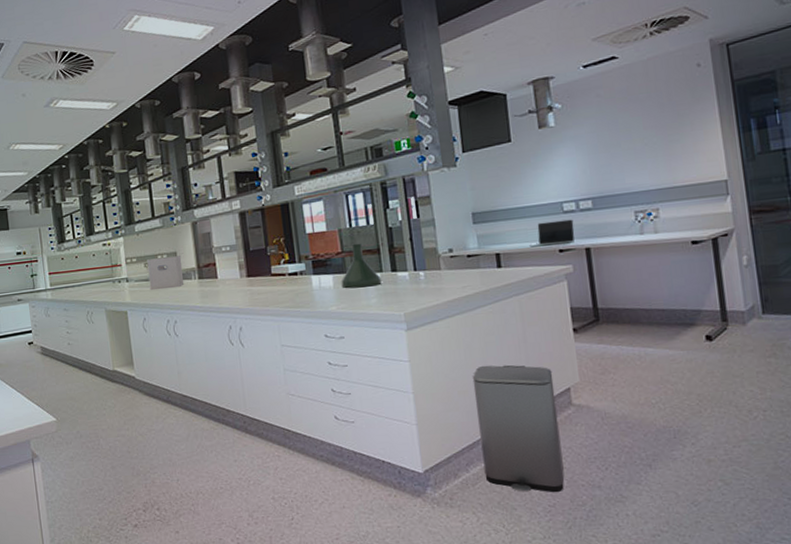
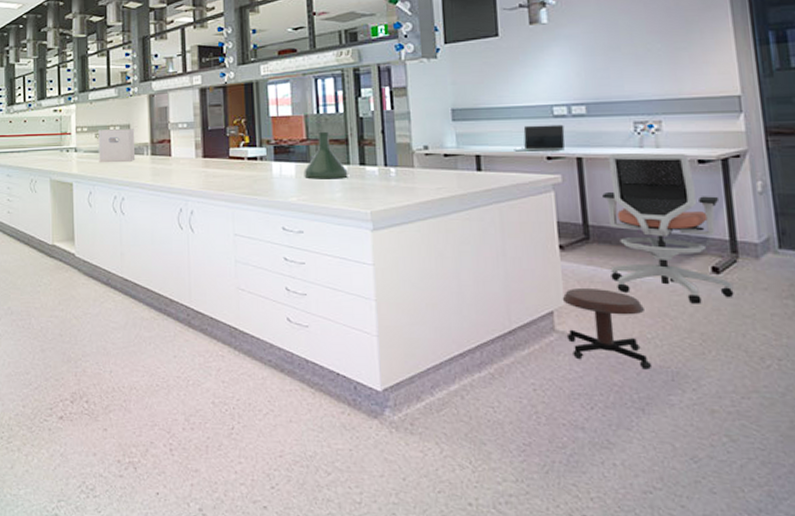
pedal bin: present [472,365,565,492] -> none [443,278,543,429]
stool: none [577,364,657,431] -> present [562,288,653,370]
office chair: none [609,236,725,370] -> present [602,153,734,304]

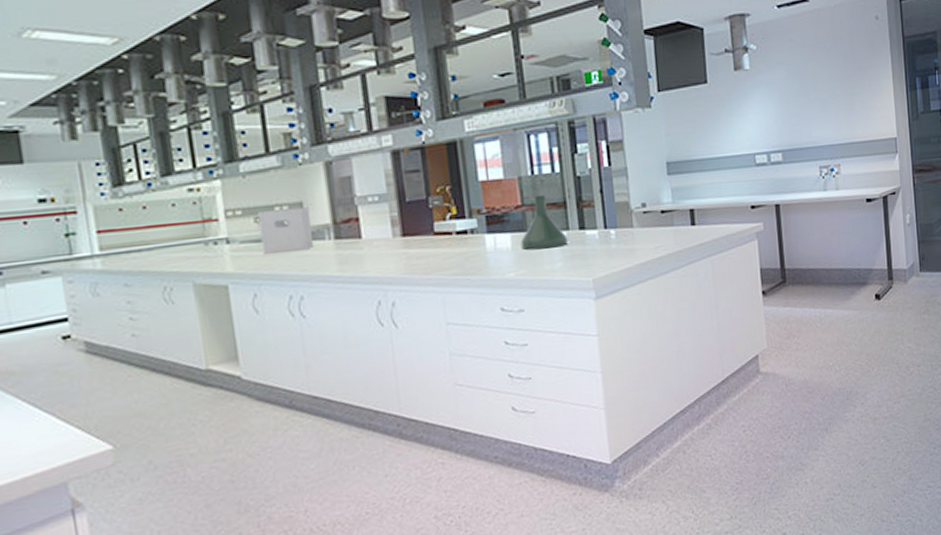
laptop: present [514,124,565,152] -> none [723,173,766,203]
stool: present [562,288,653,370] -> none [765,327,833,395]
office chair: present [602,153,734,304] -> none [796,193,890,329]

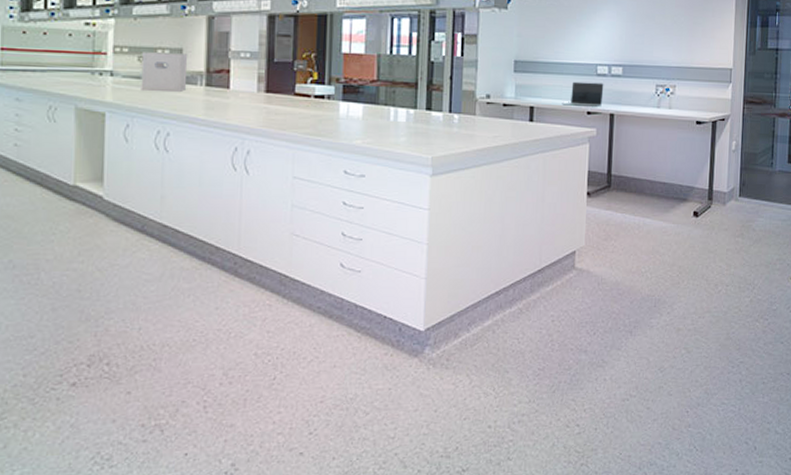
flask: present [520,194,568,250] -> none [371,73,414,123]
laptop: none [723,173,766,203] -> present [562,81,604,107]

